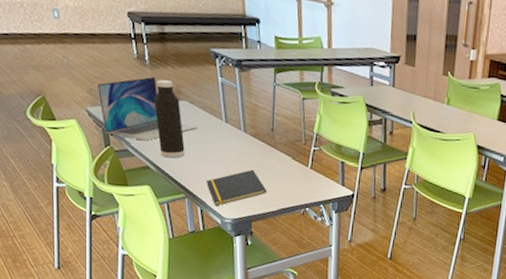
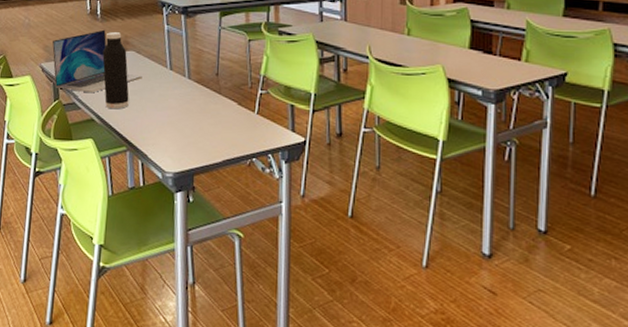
notepad: present [205,169,267,207] -> none [148,117,211,160]

